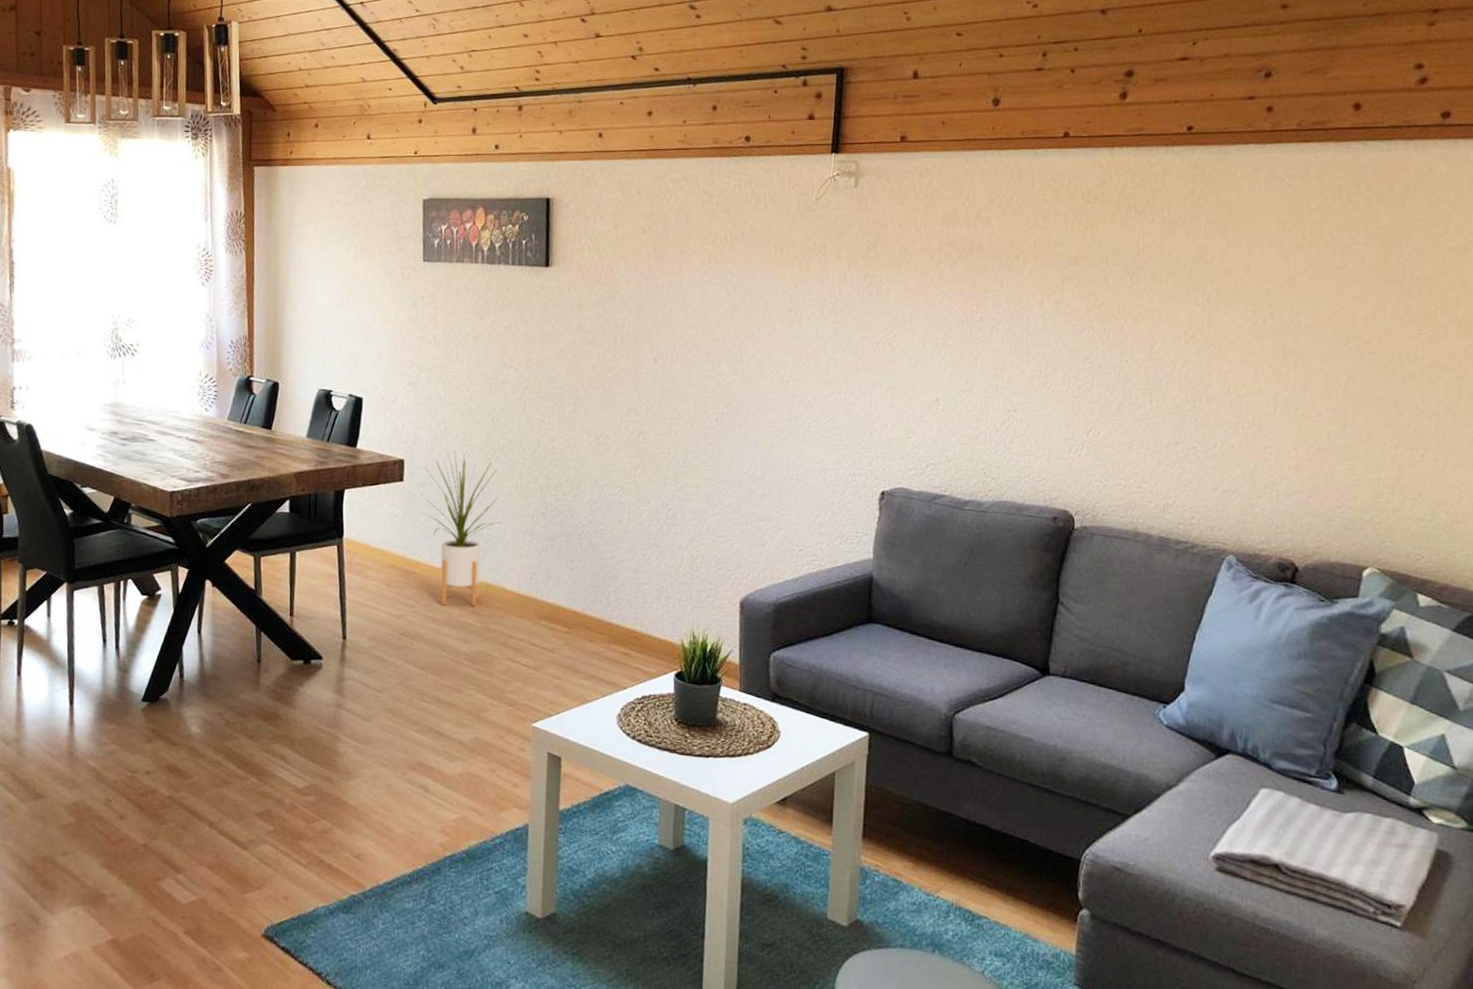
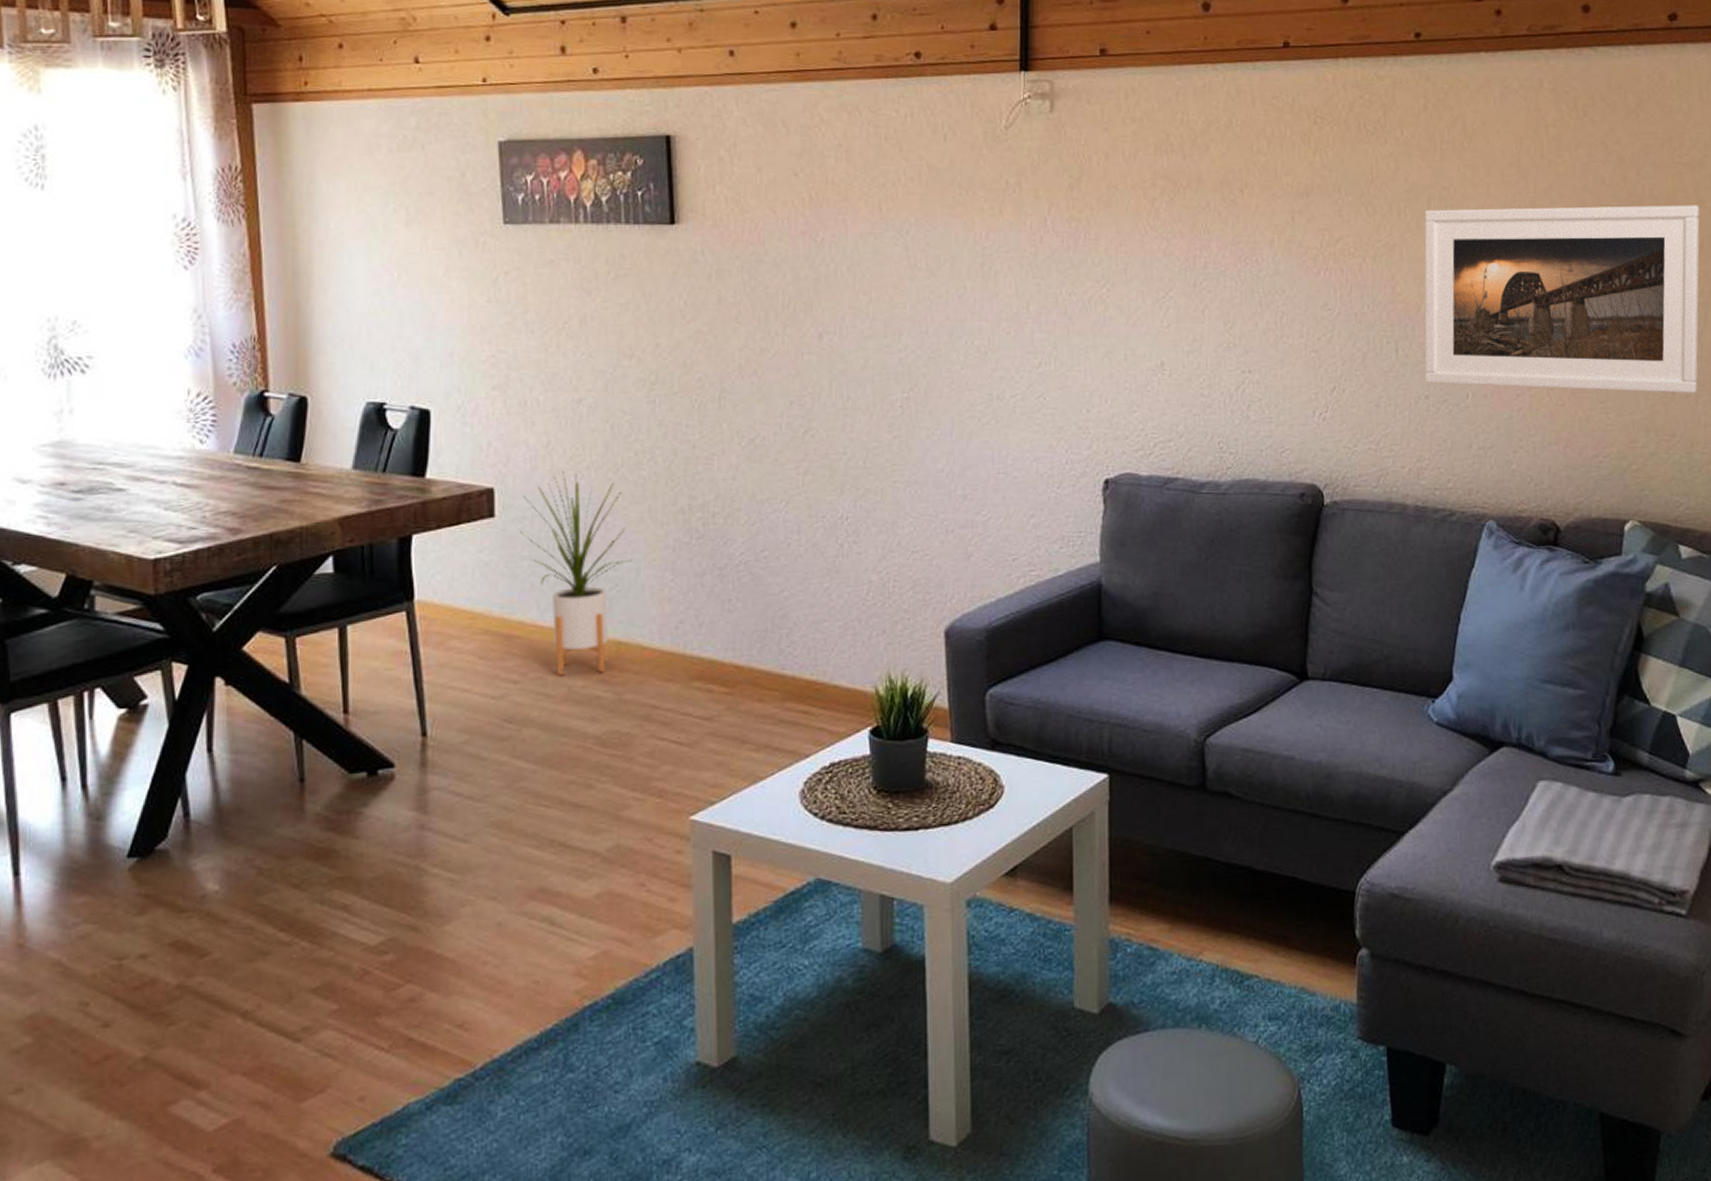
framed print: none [1175,281,1462,459] -> present [1424,205,1700,394]

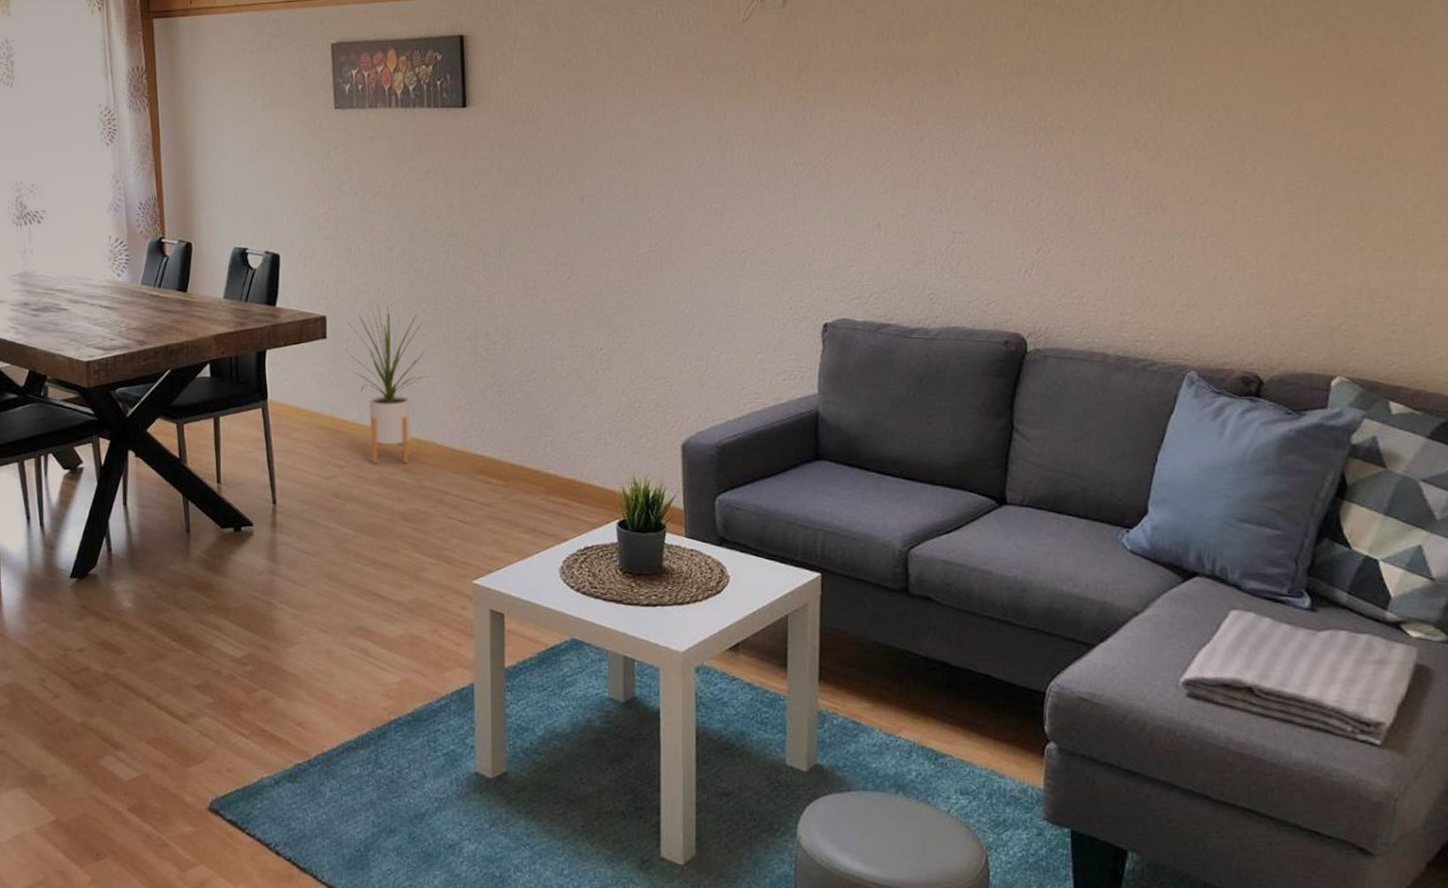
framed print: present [1424,205,1700,394] -> none [1129,77,1428,259]

